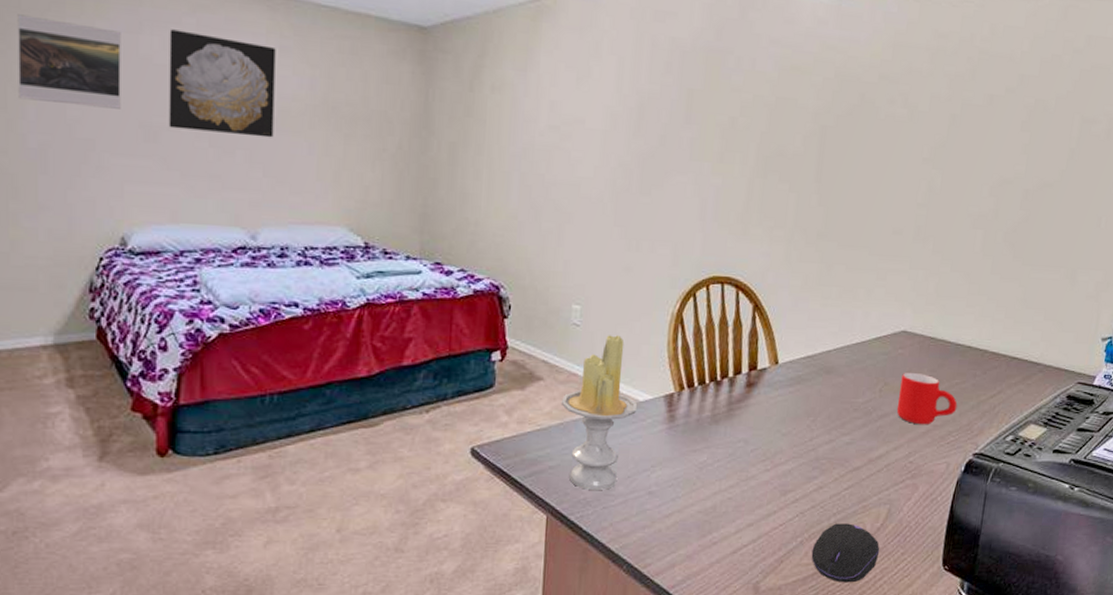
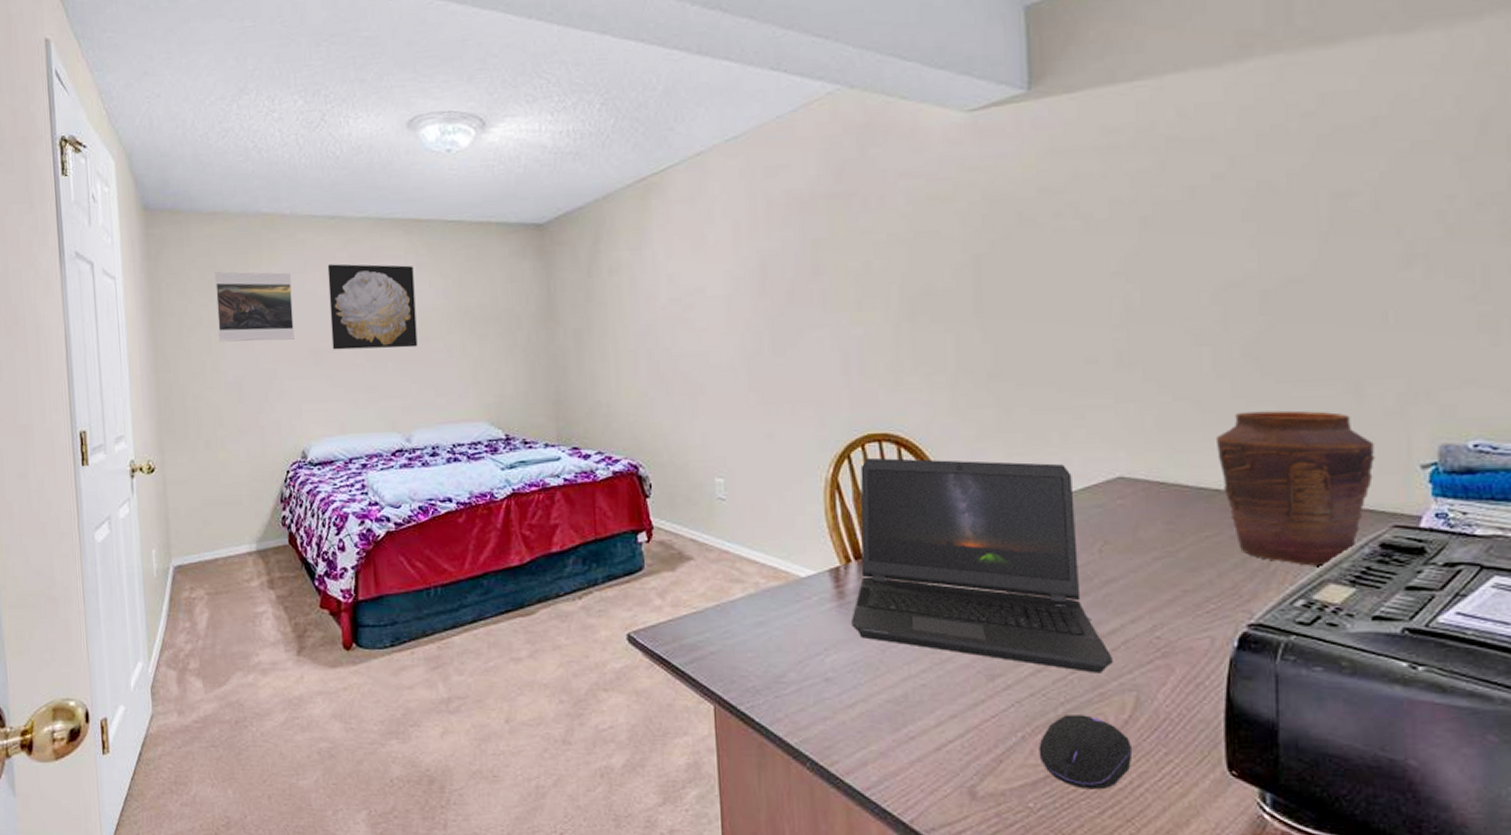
candle: present [560,335,638,491] -> none [715,507,800,678]
laptop computer: none [678,297,877,490] -> present [852,457,1113,673]
mug: present [896,373,958,425] -> none [1126,527,1213,591]
vase: none [974,286,1076,410] -> present [1215,410,1374,566]

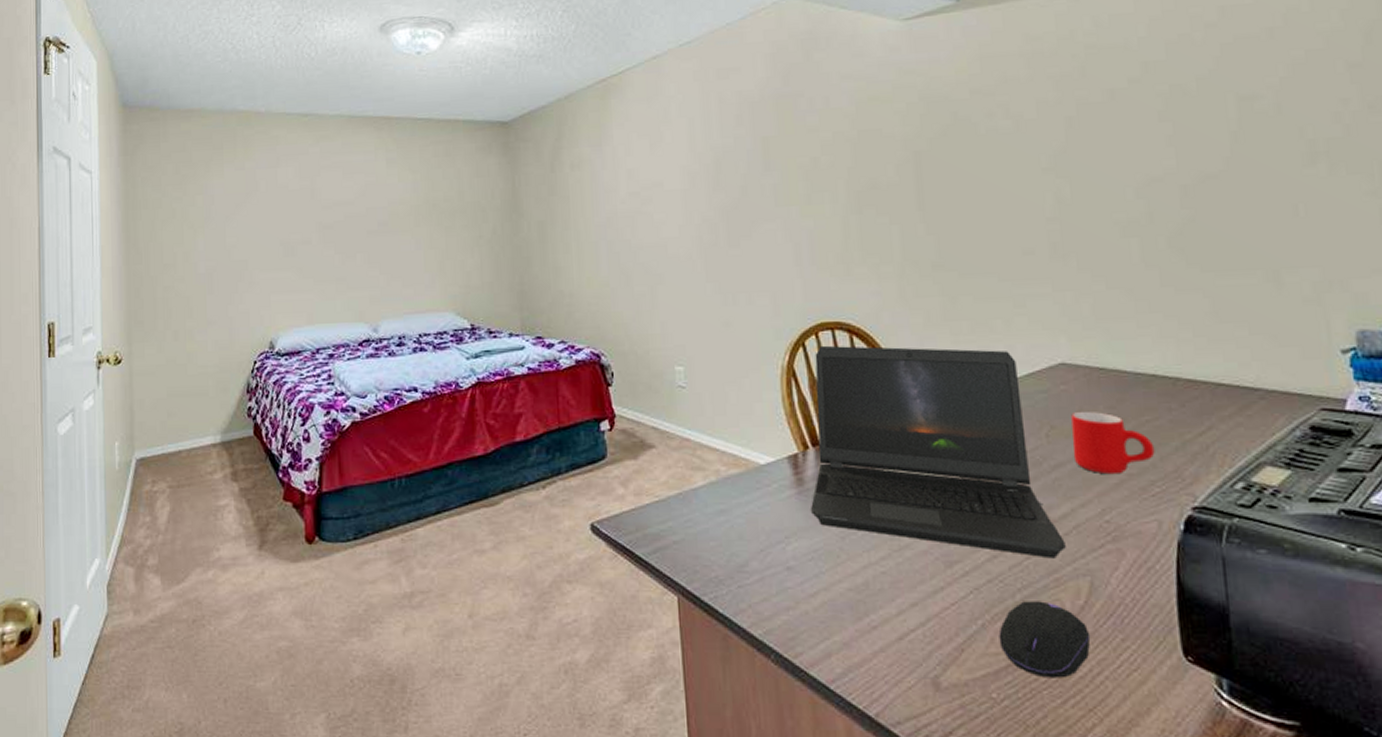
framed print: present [215,272,295,342] -> none [190,166,266,235]
wall art: present [327,263,418,350] -> none [300,159,386,242]
mug: none [1126,527,1213,591] -> present [1071,412,1155,475]
vase: present [1215,410,1374,566] -> none [1148,298,1298,449]

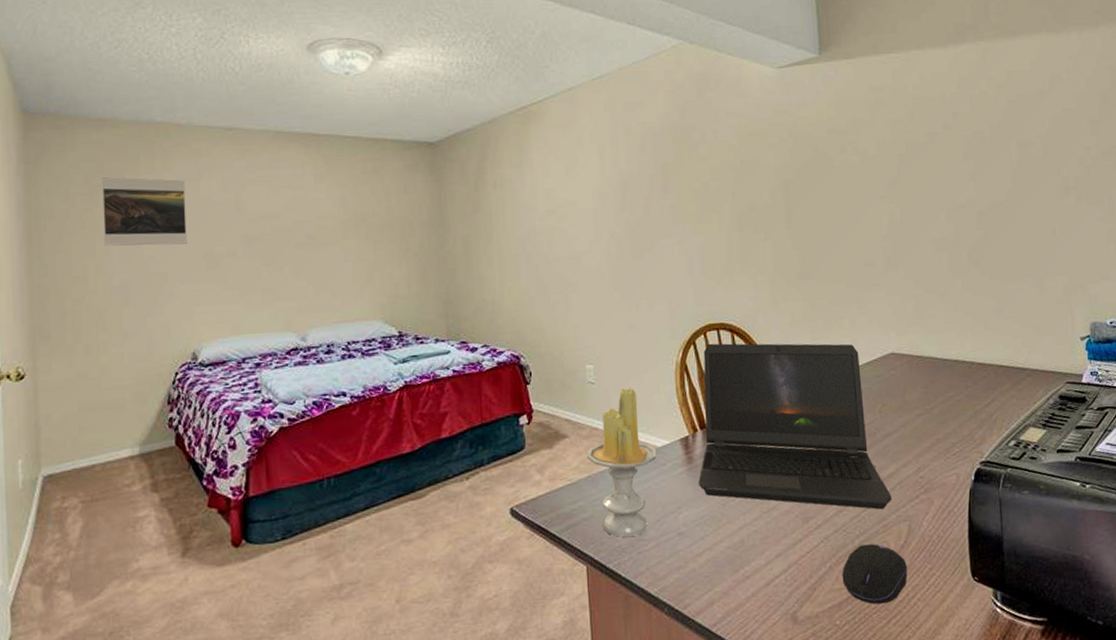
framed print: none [190,166,266,235] -> present [102,177,187,246]
candle: none [676,394,760,568] -> present [586,388,657,538]
mug: present [1071,412,1155,475] -> none [898,391,956,440]

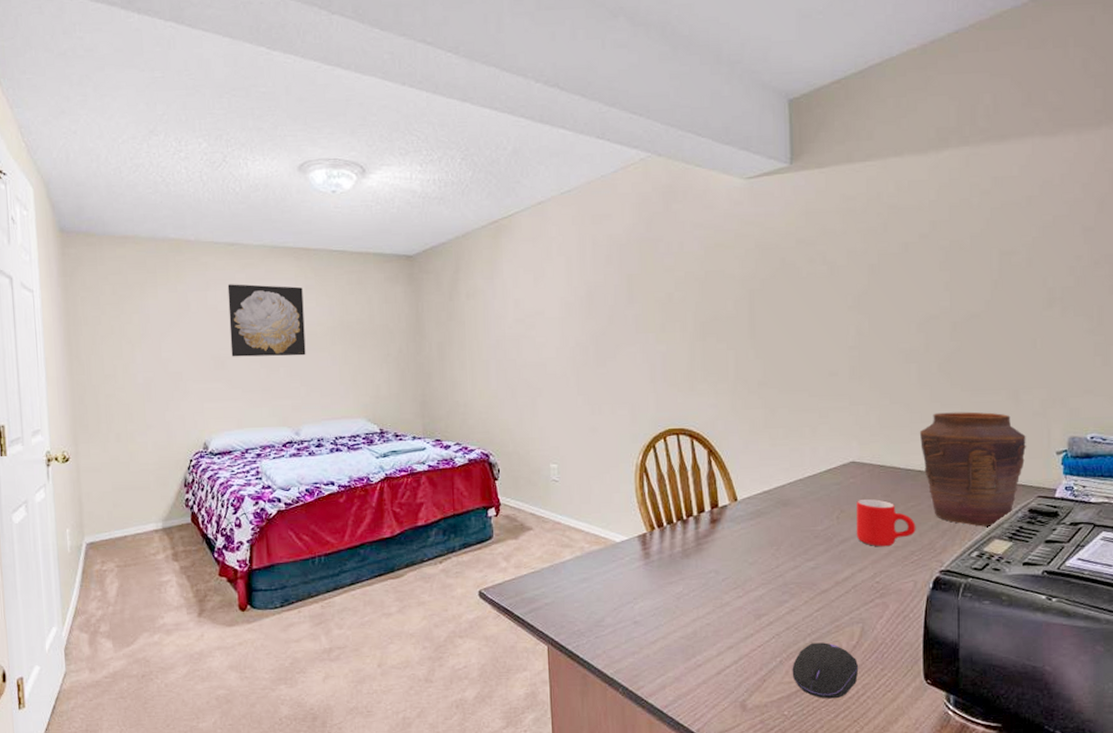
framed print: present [102,177,187,246] -> none [126,288,198,349]
wall art: none [224,172,314,254] -> present [227,284,306,357]
candle: present [586,388,657,538] -> none [549,487,616,623]
laptop computer: present [699,343,892,510] -> none [655,447,846,611]
mug: none [898,391,956,440] -> present [856,499,916,547]
vase: none [953,299,1053,415] -> present [919,411,1026,527]

